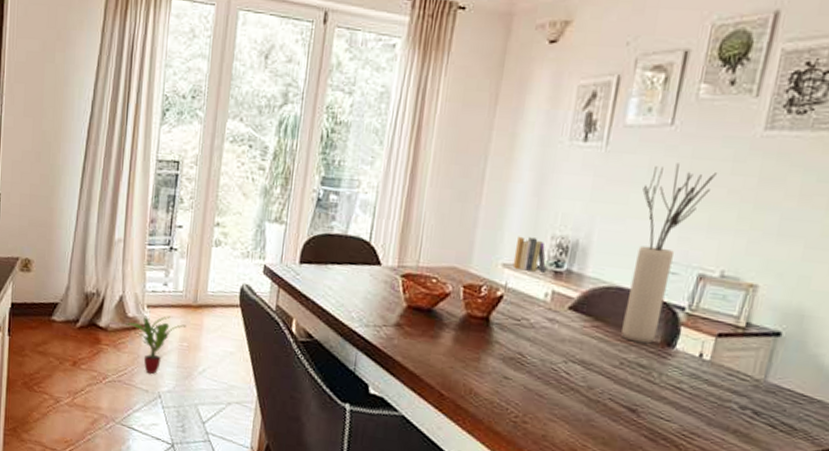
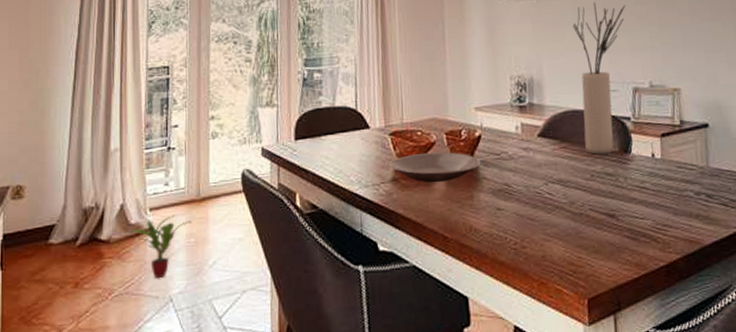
bowl: none [394,301,497,338] -> present [388,151,481,183]
books: present [512,236,546,274] -> none [482,81,511,111]

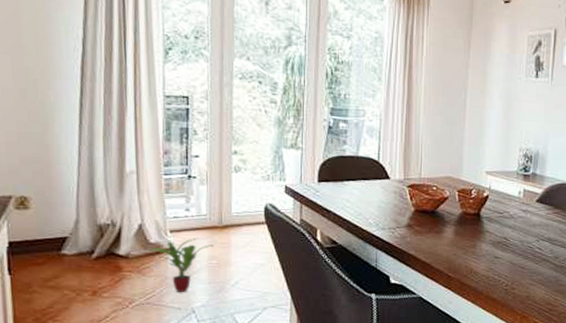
bowl: present [388,151,481,183] -> none [404,205,486,232]

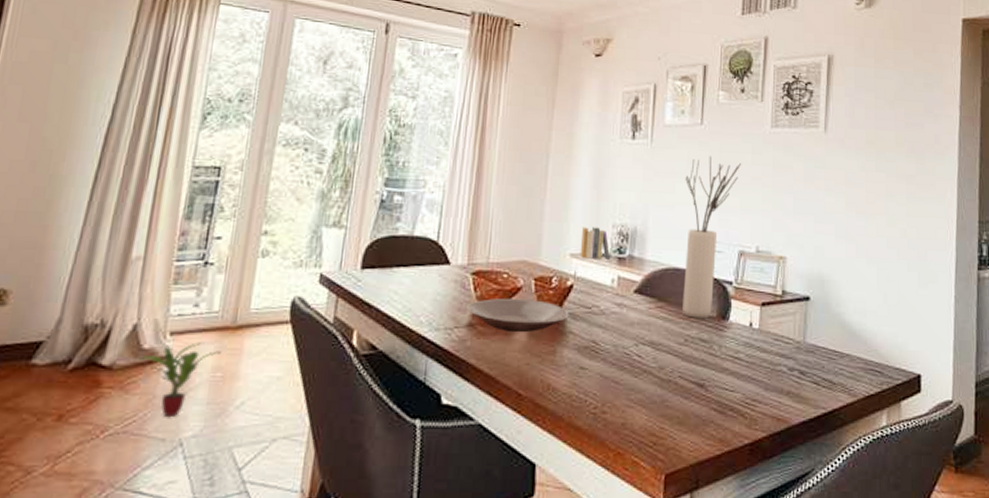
bowl: none [404,205,486,232] -> present [465,298,569,333]
books: none [493,150,517,177] -> present [580,227,610,261]

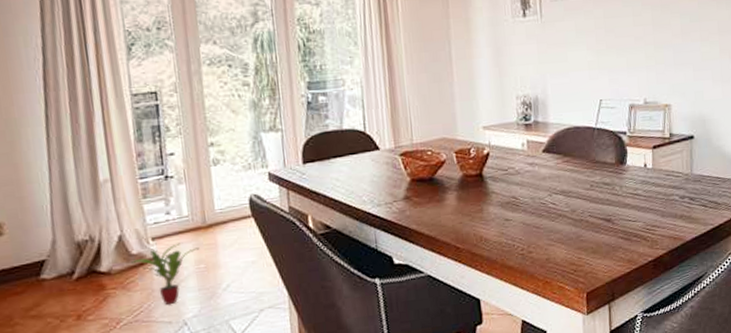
bowl: present [465,298,569,333] -> none [399,169,490,199]
books: present [580,227,610,261] -> none [490,100,518,130]
vase: present [683,156,742,319] -> none [575,23,625,167]

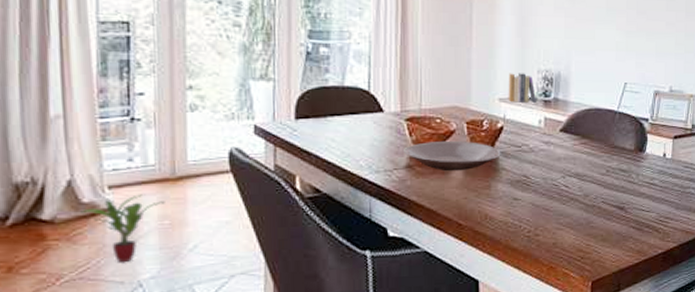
bowl: none [399,169,490,199] -> present [402,140,501,172]
books: none [490,100,518,130] -> present [508,73,536,104]

